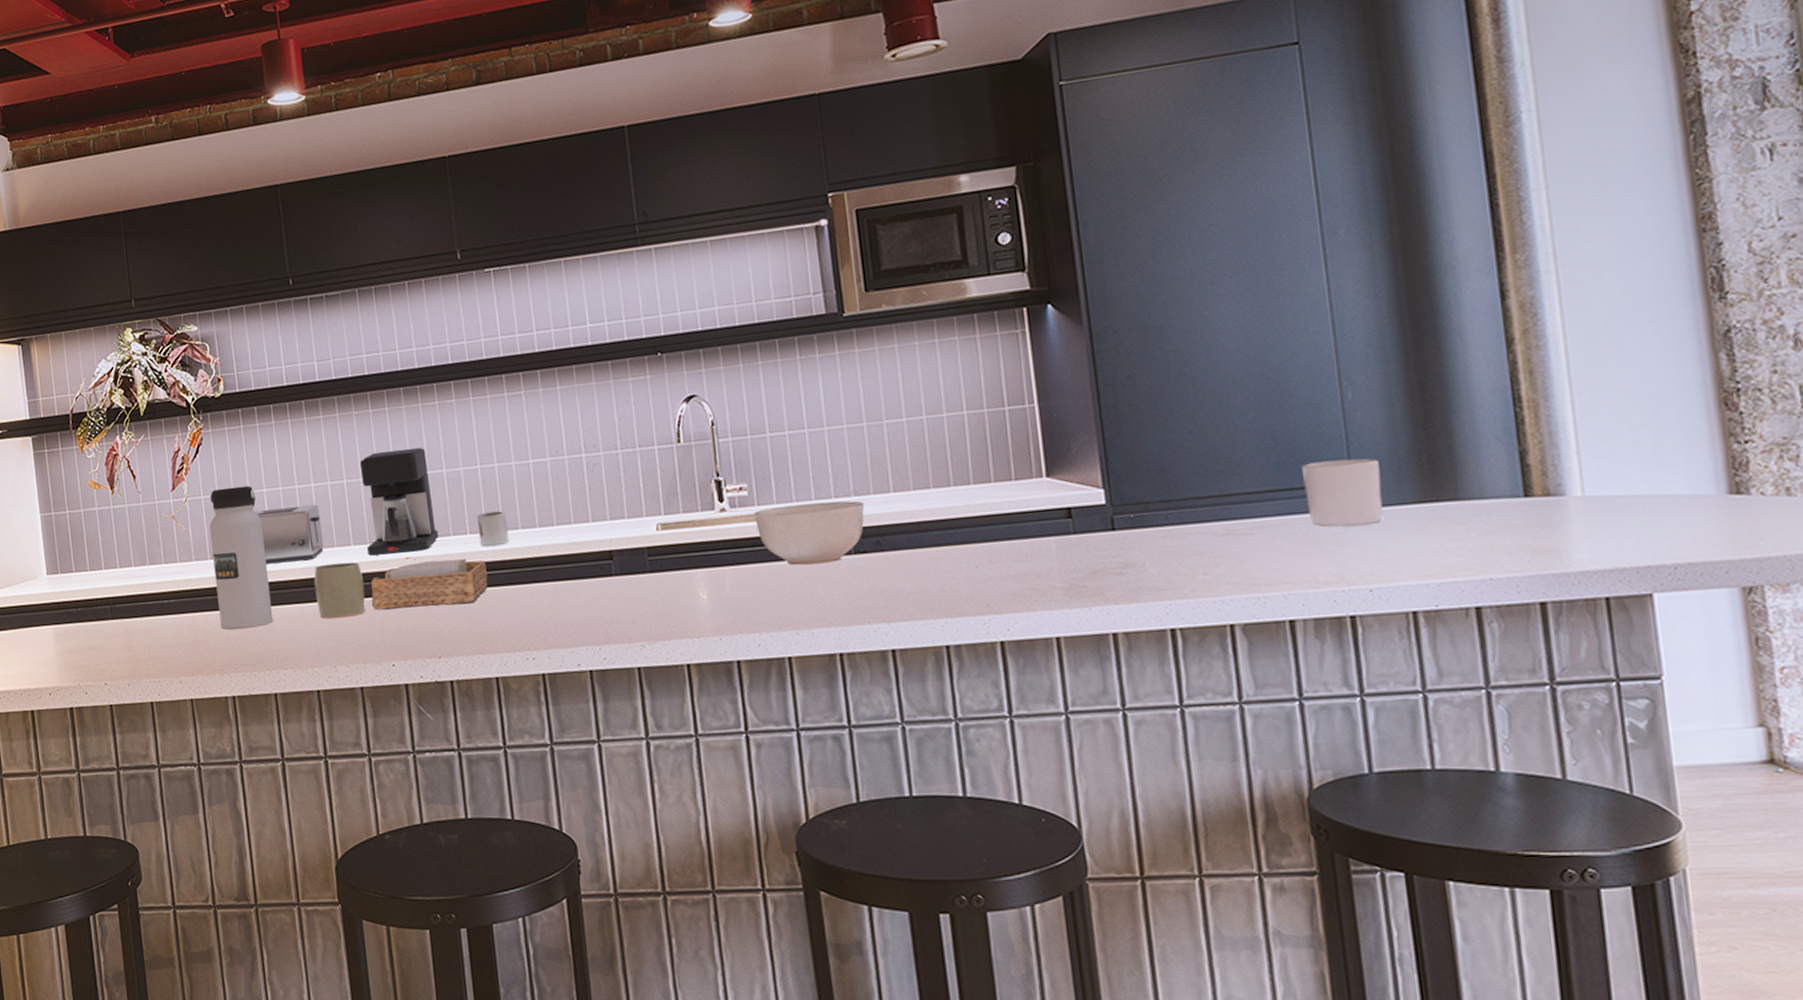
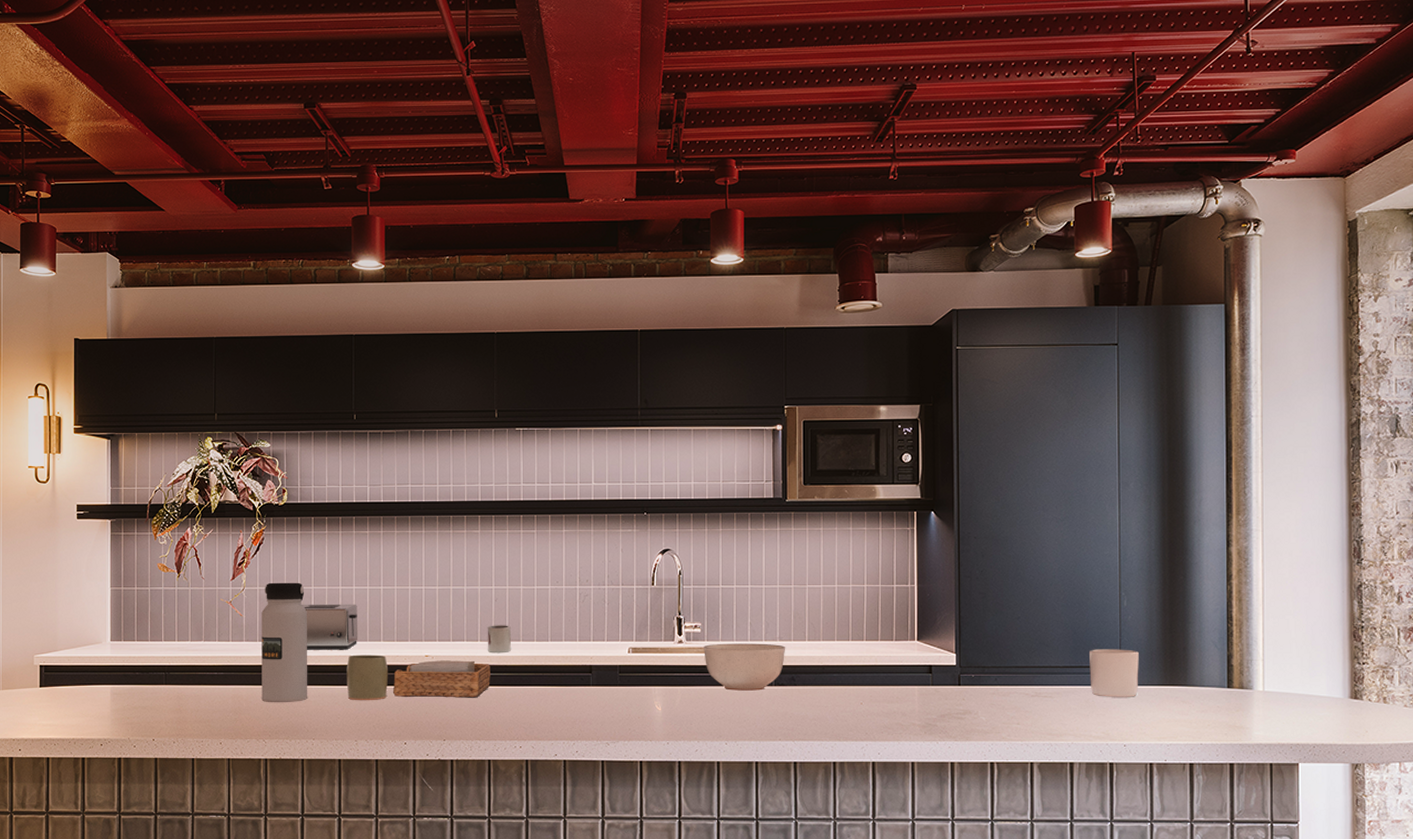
coffee maker: present [360,448,438,556] -> none [394,567,454,651]

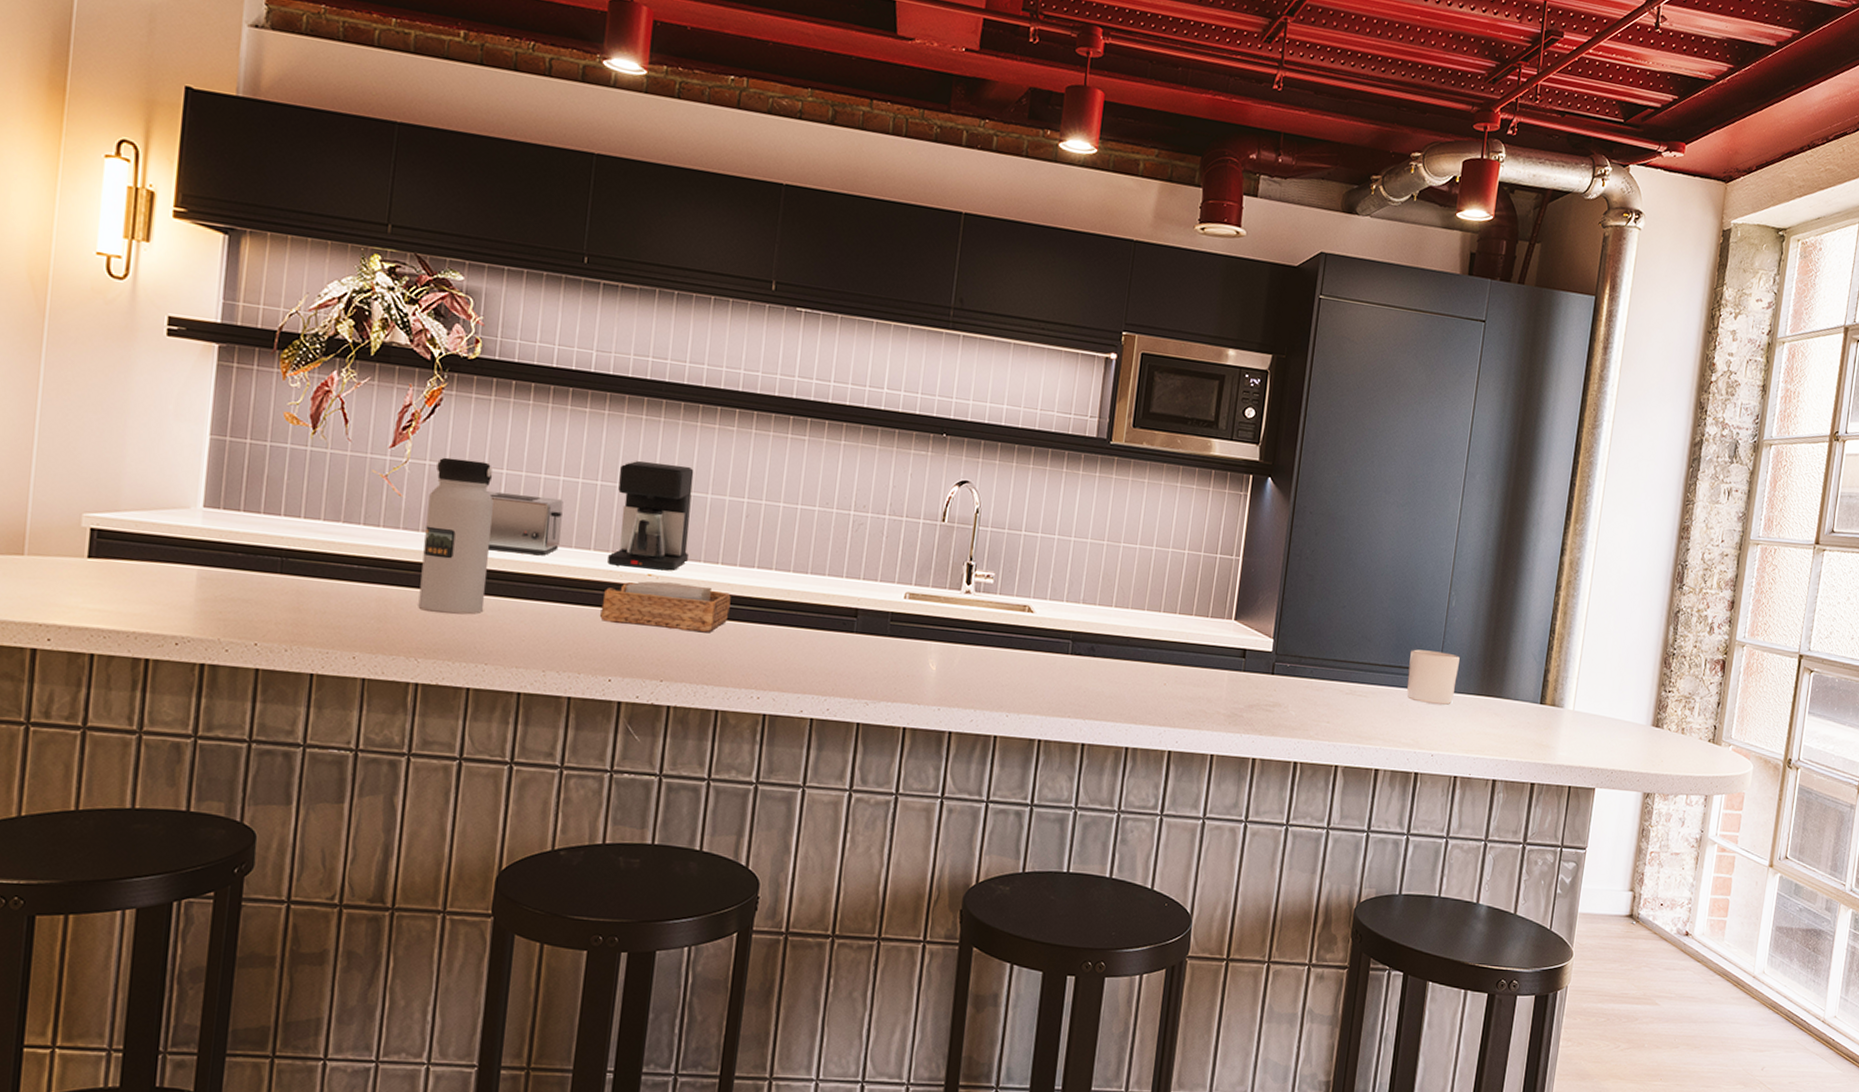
mug: present [346,655,389,701] -> none [538,563,597,624]
coffee maker: none [394,567,454,651] -> present [608,461,694,571]
cup: present [487,625,511,653] -> none [729,546,762,583]
bowl: present [704,643,786,691] -> none [994,598,1089,659]

